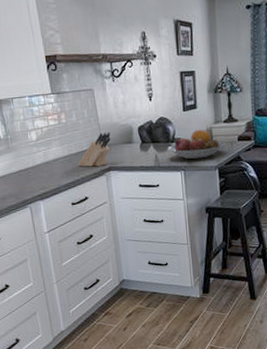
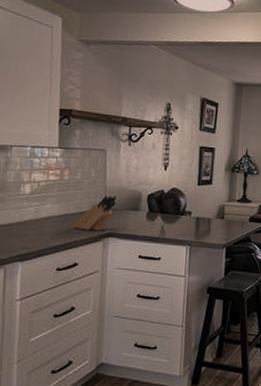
fruit bowl: present [167,130,226,160] -> none [175,206,237,236]

